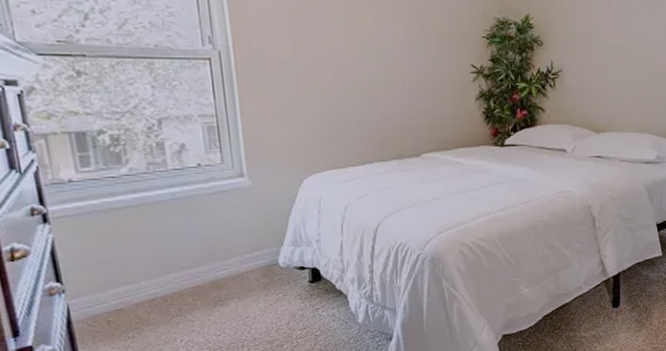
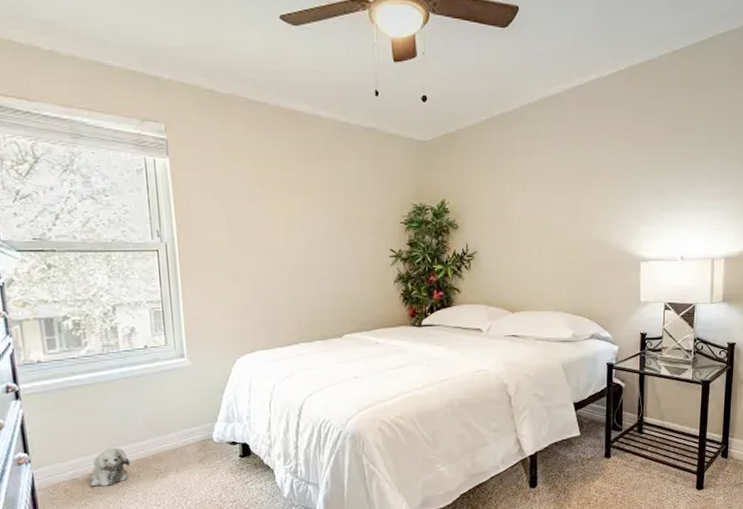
plush toy: none [137,275,185,317] -> present [90,448,131,486]

